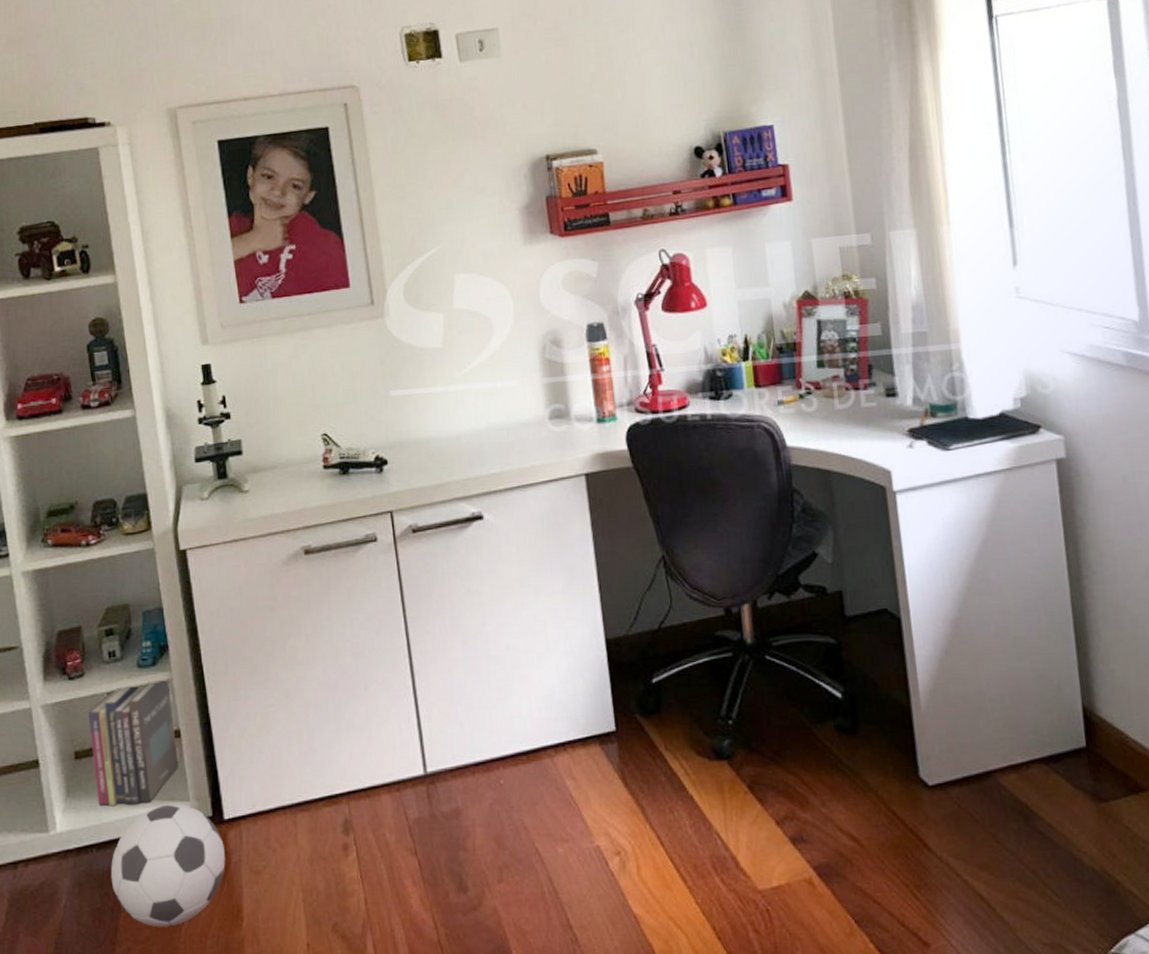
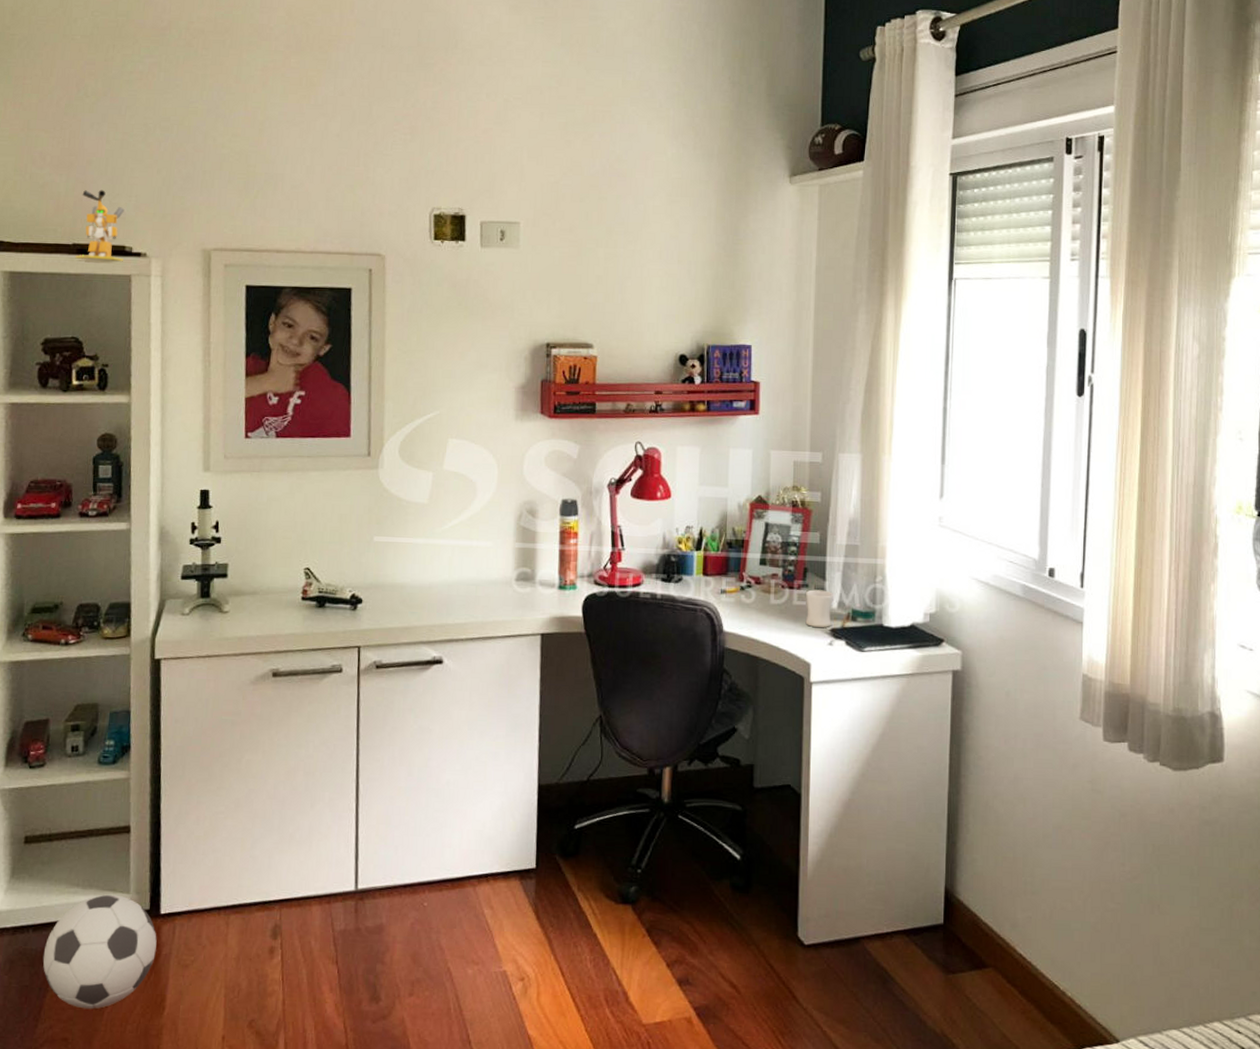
robot figurine: none [36,62,88,139] -> present [75,190,124,263]
books: present [87,679,179,807] -> none [41,777,126,892]
mug: none [873,386,908,430] -> present [805,589,833,627]

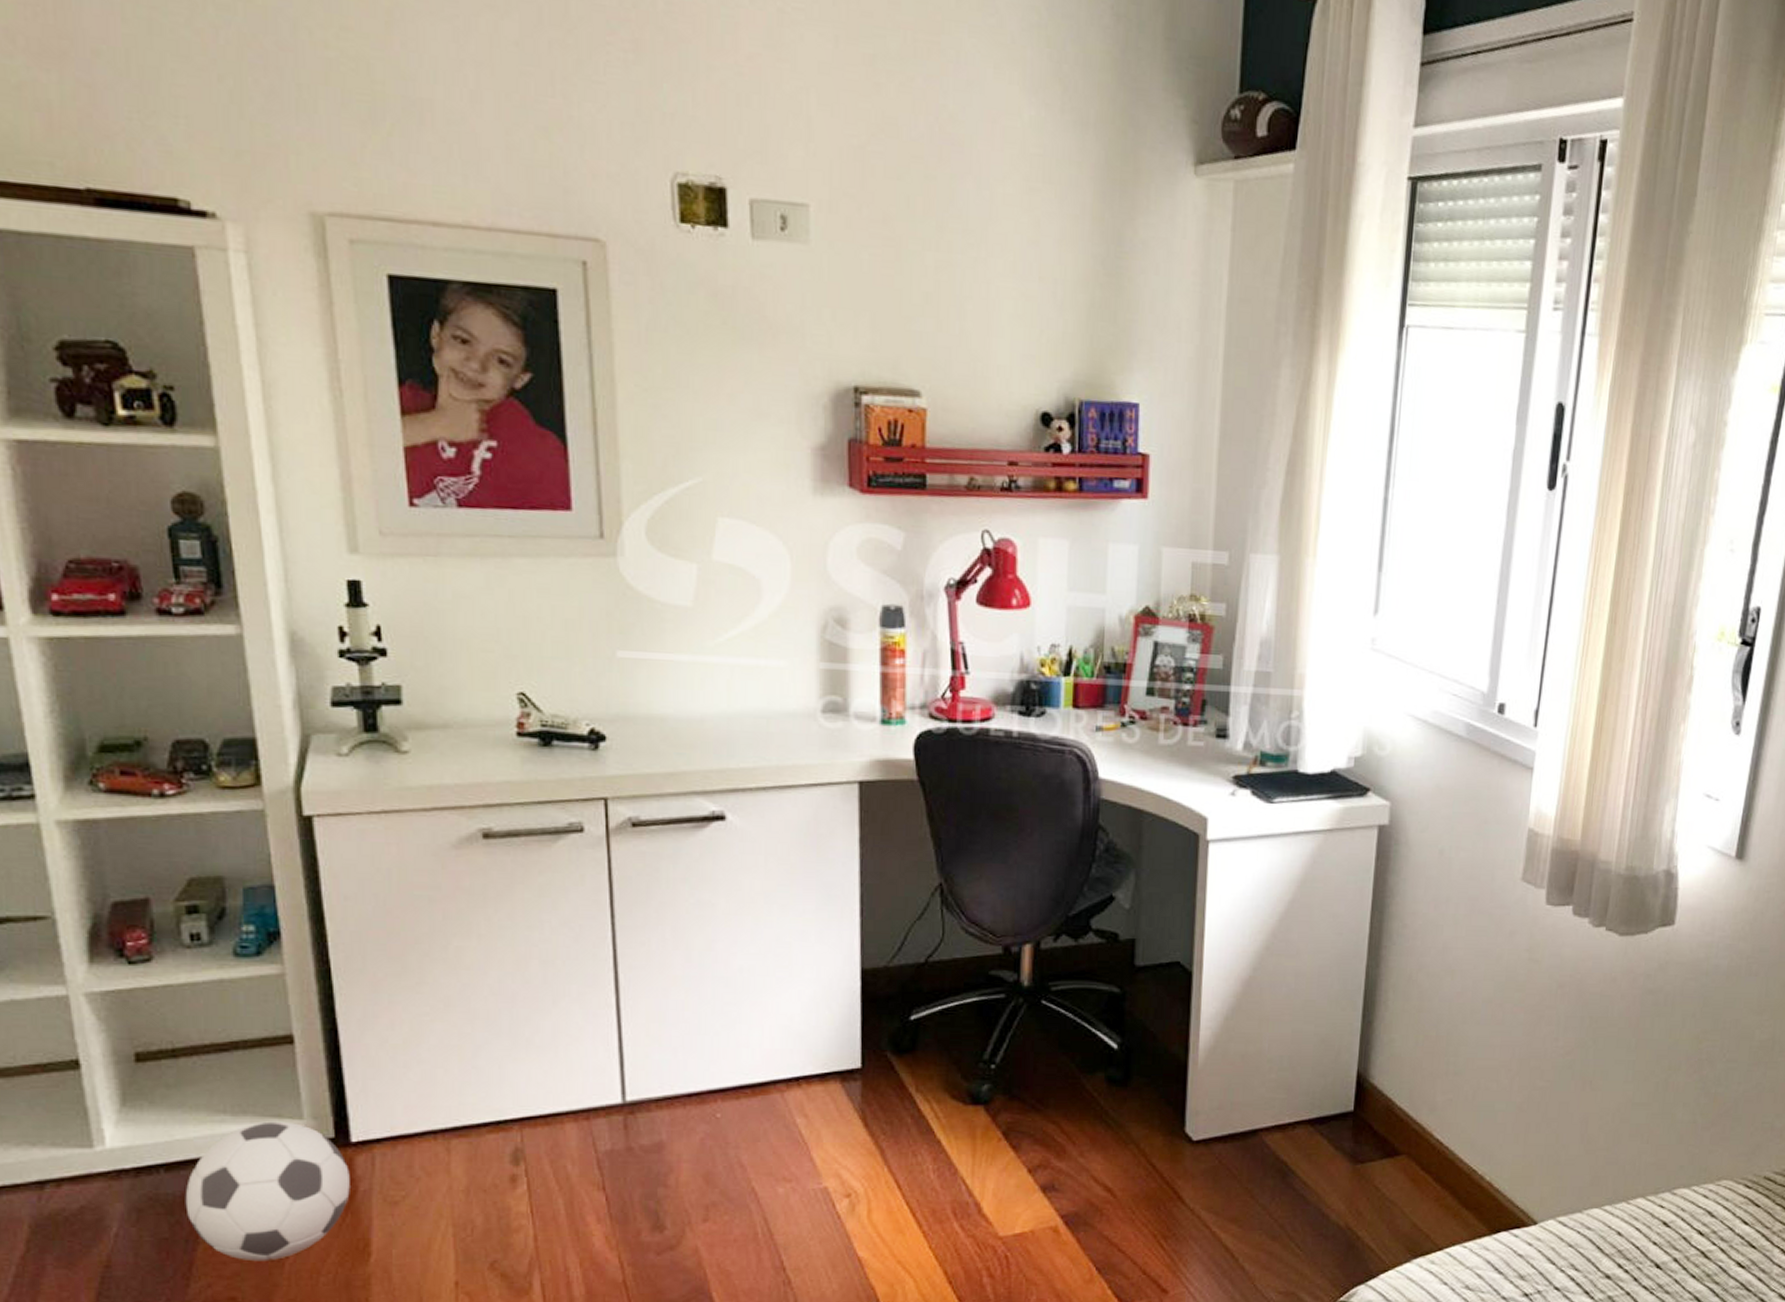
robot figurine: present [75,190,124,263] -> none [90,100,177,225]
mug: present [805,589,833,627] -> none [1202,727,1238,774]

